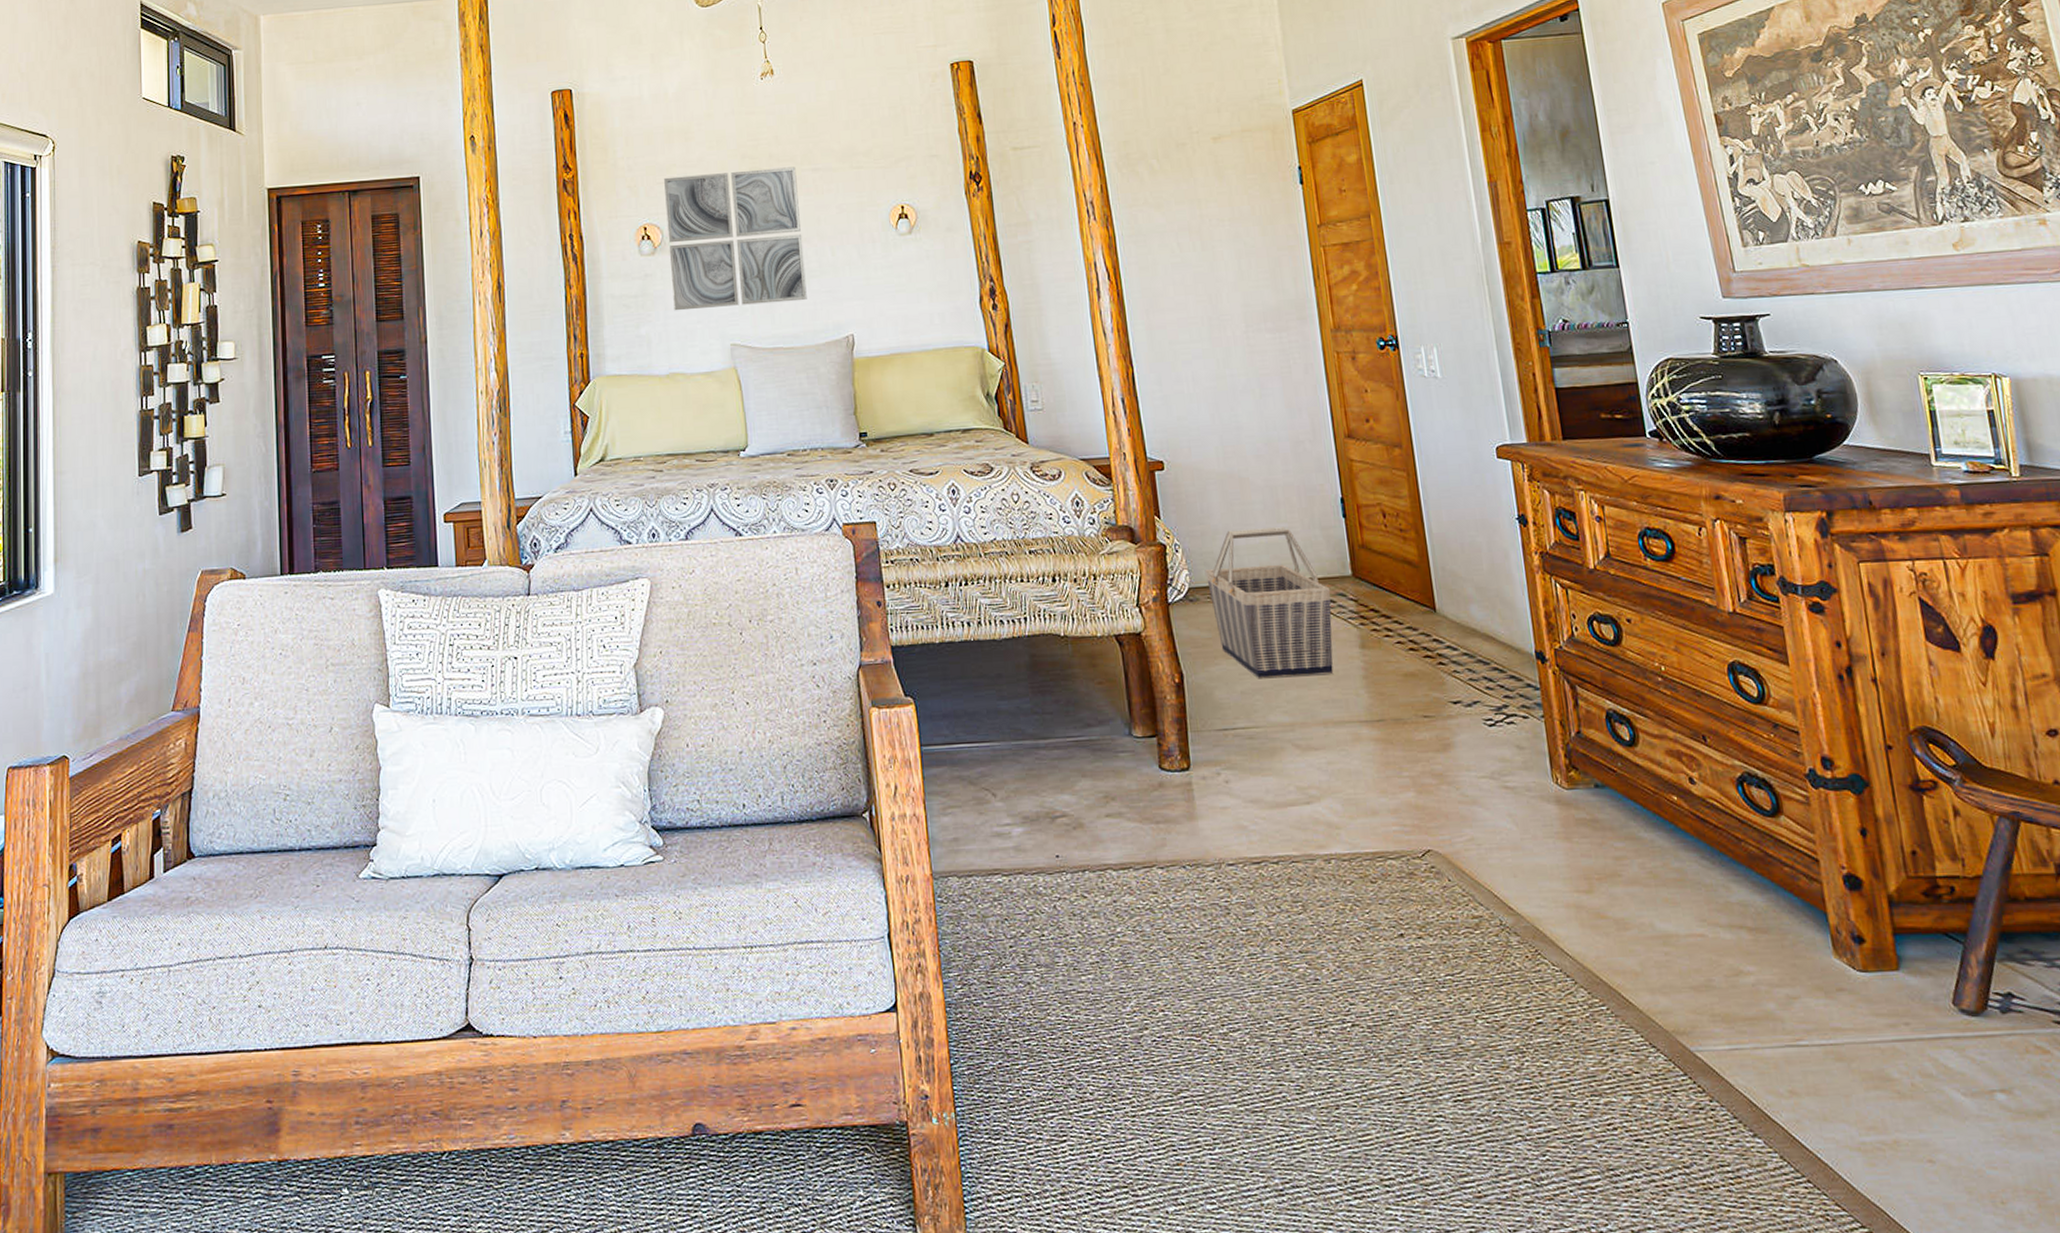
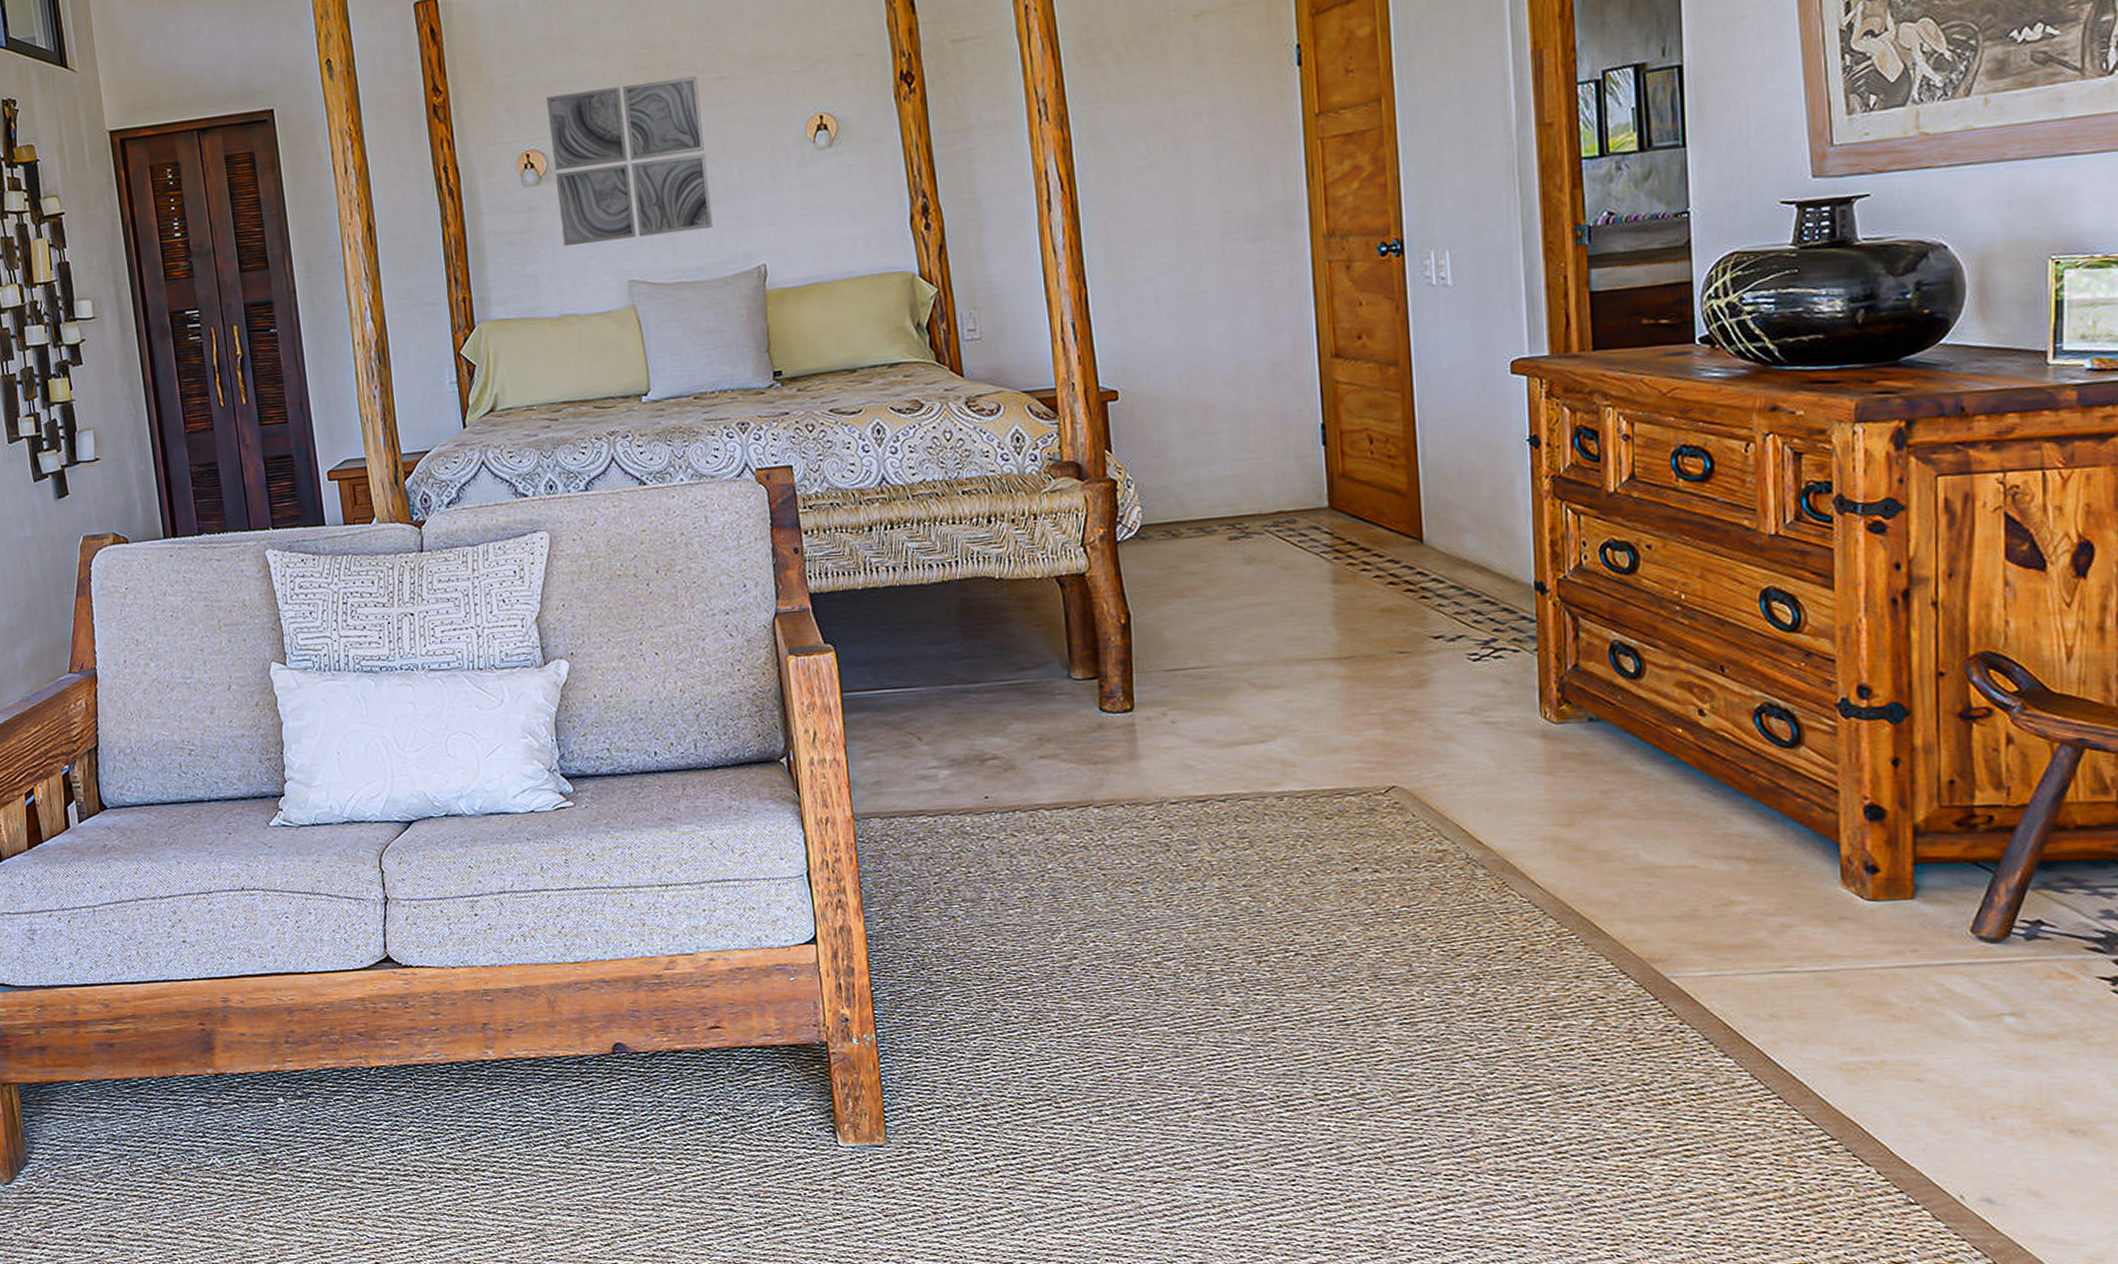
basket: present [1204,527,1334,679] -> none [1159,457,1303,618]

